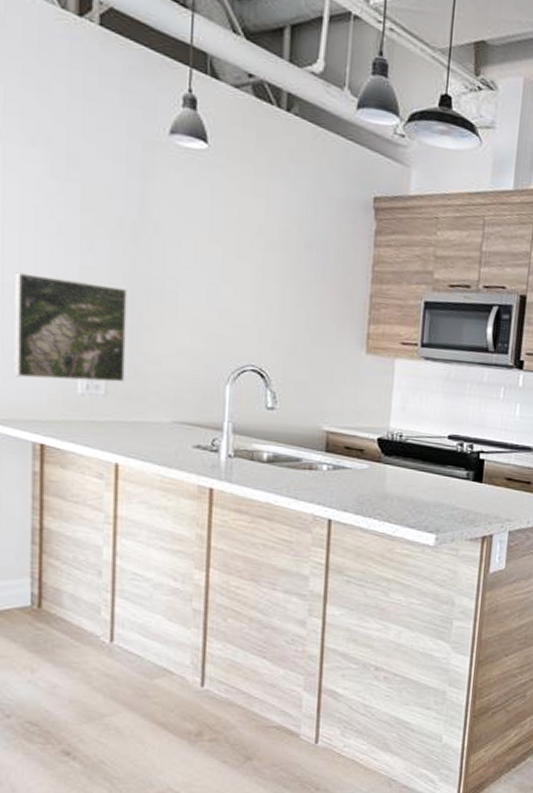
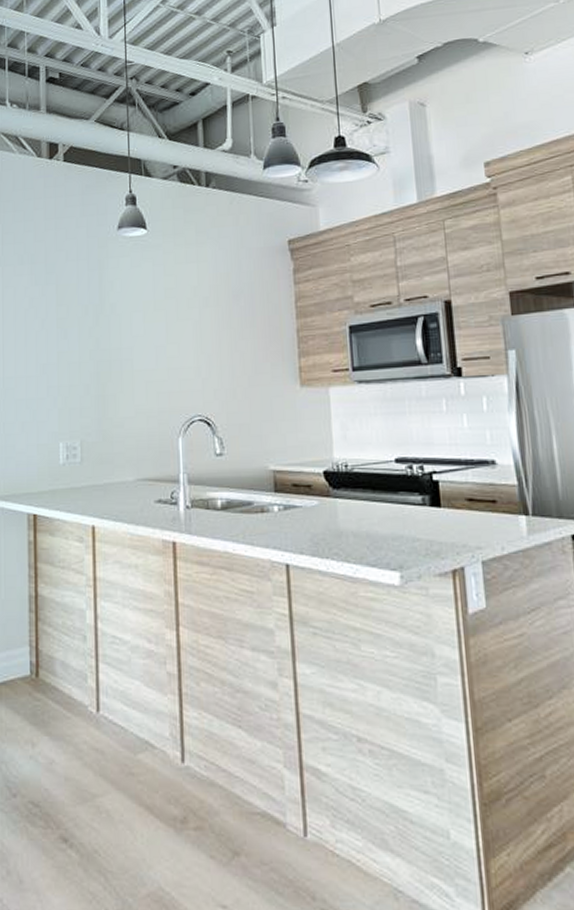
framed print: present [14,272,127,383] -> none [12,364,96,456]

